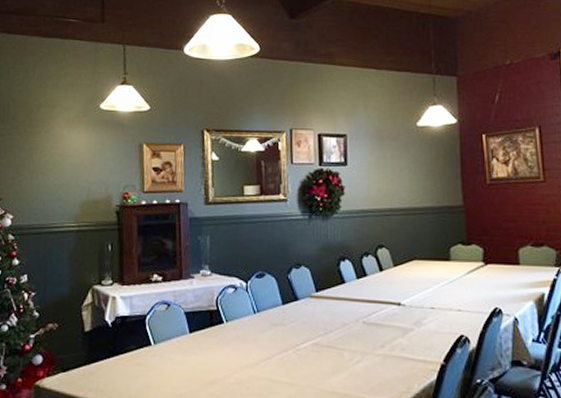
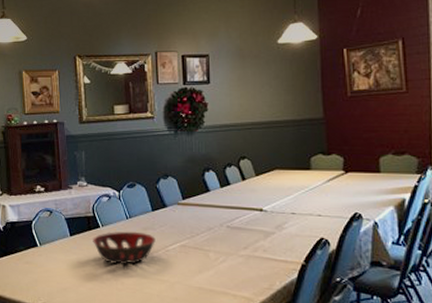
decorative bowl: none [215,327,285,367] -> present [93,231,156,265]

